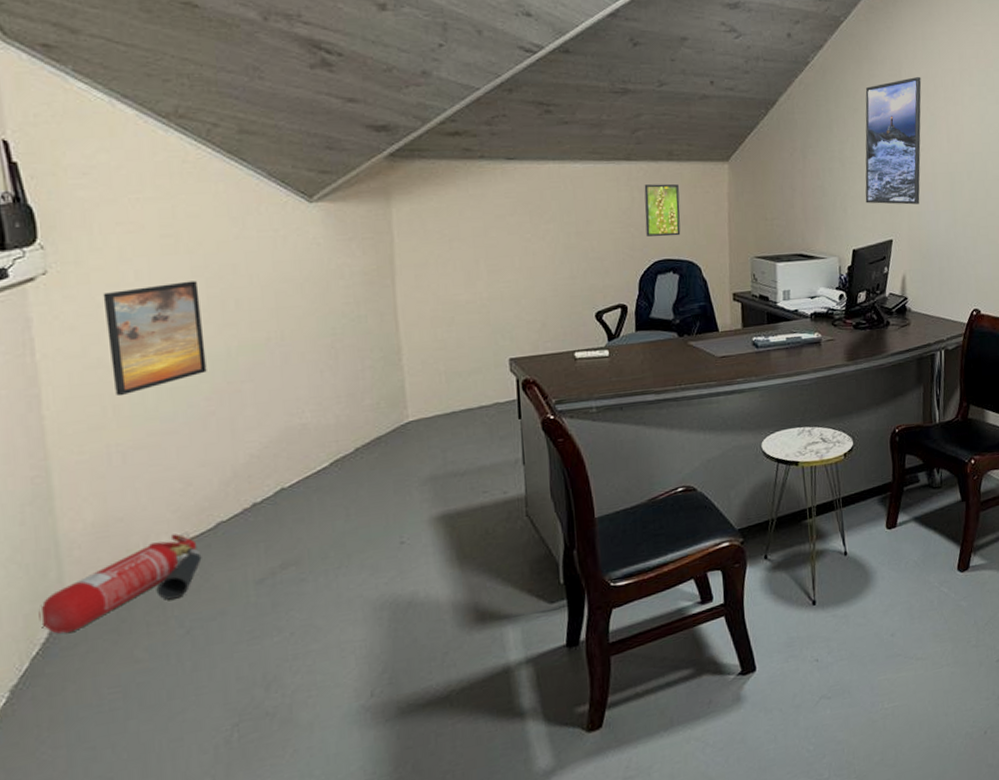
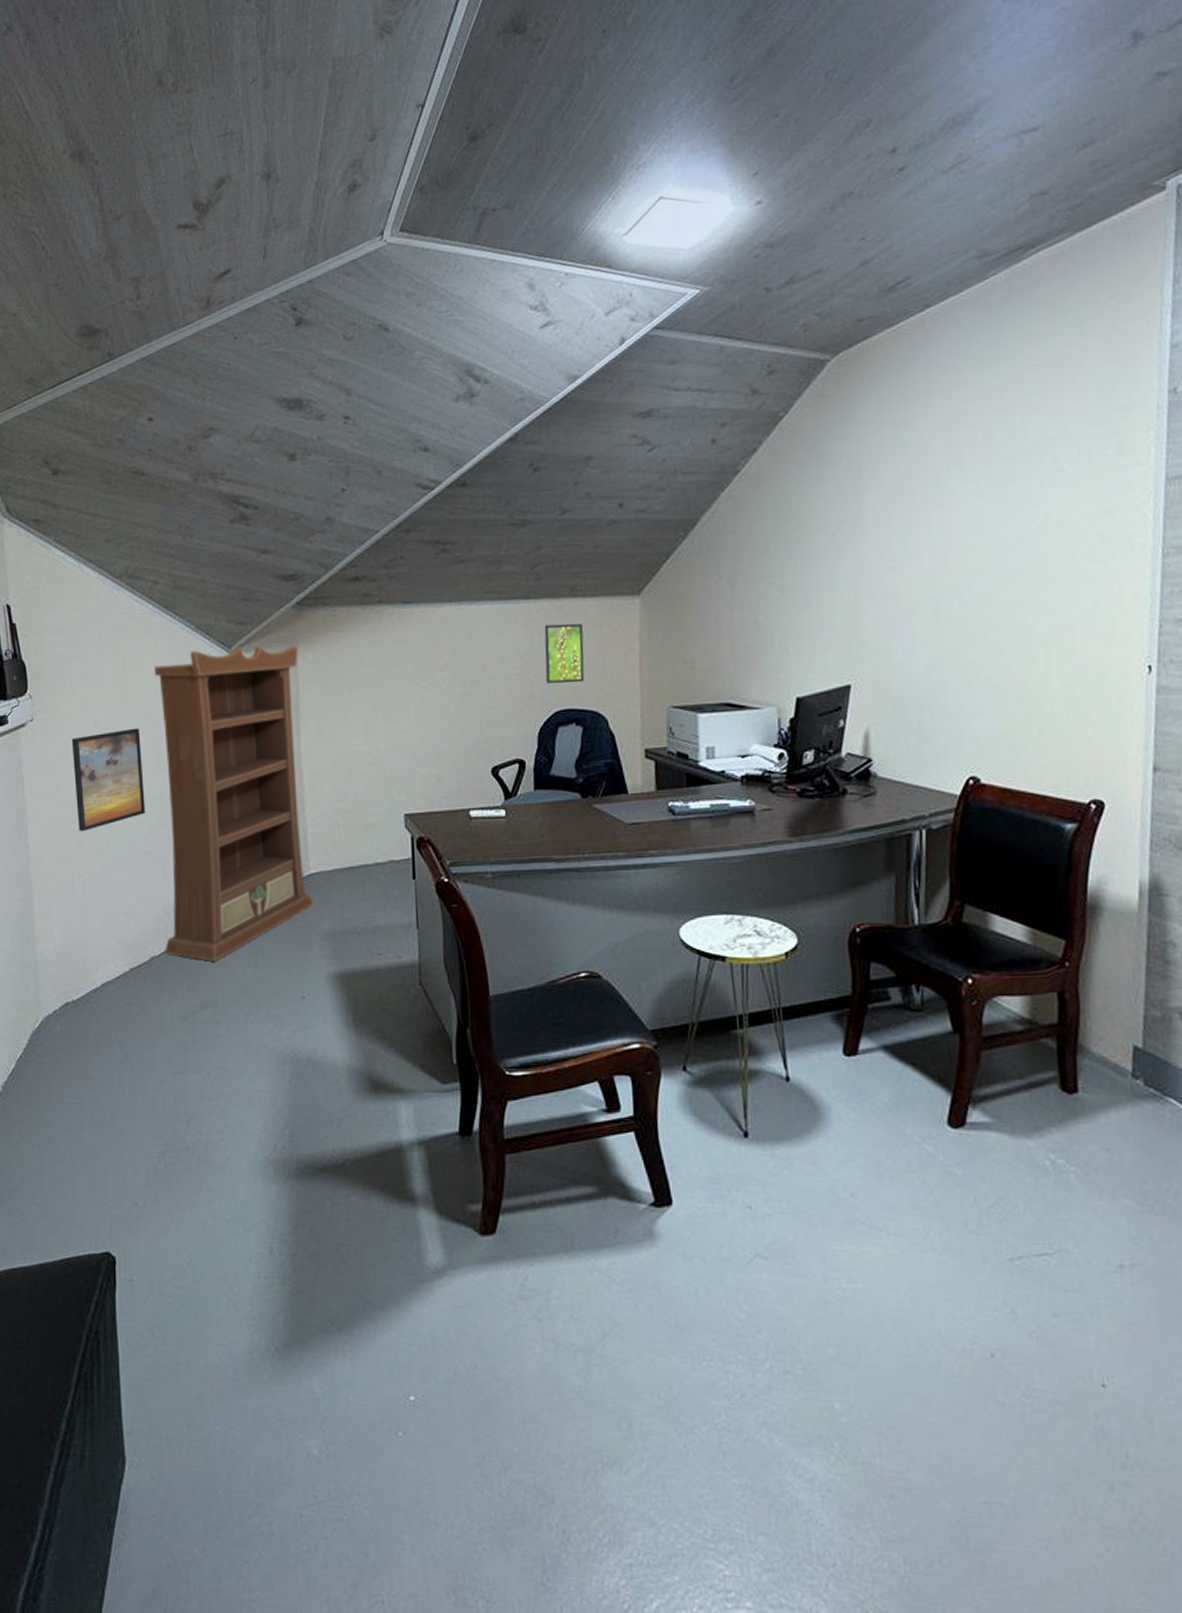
fire extinguisher: present [38,532,202,634] -> none [22,963,139,1042]
bookcase: none [216,196,414,520] -> present [155,645,315,962]
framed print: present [865,77,922,205] -> none [812,476,891,640]

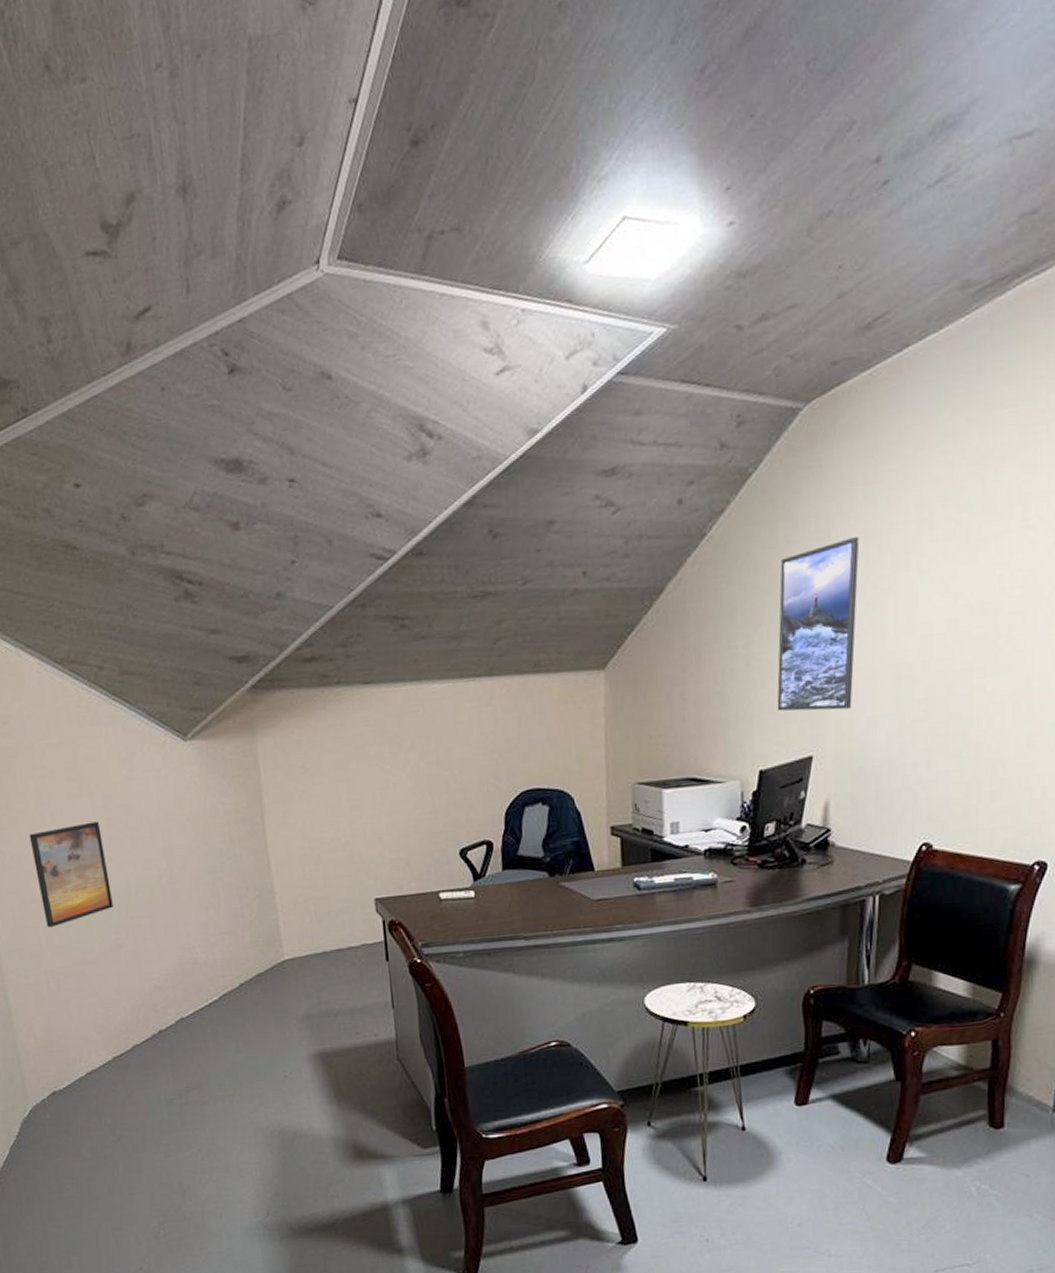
bookcase: present [155,645,315,962] -> none [108,731,291,1048]
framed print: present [544,623,585,684] -> none [508,700,550,763]
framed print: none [812,476,891,640] -> present [777,537,860,711]

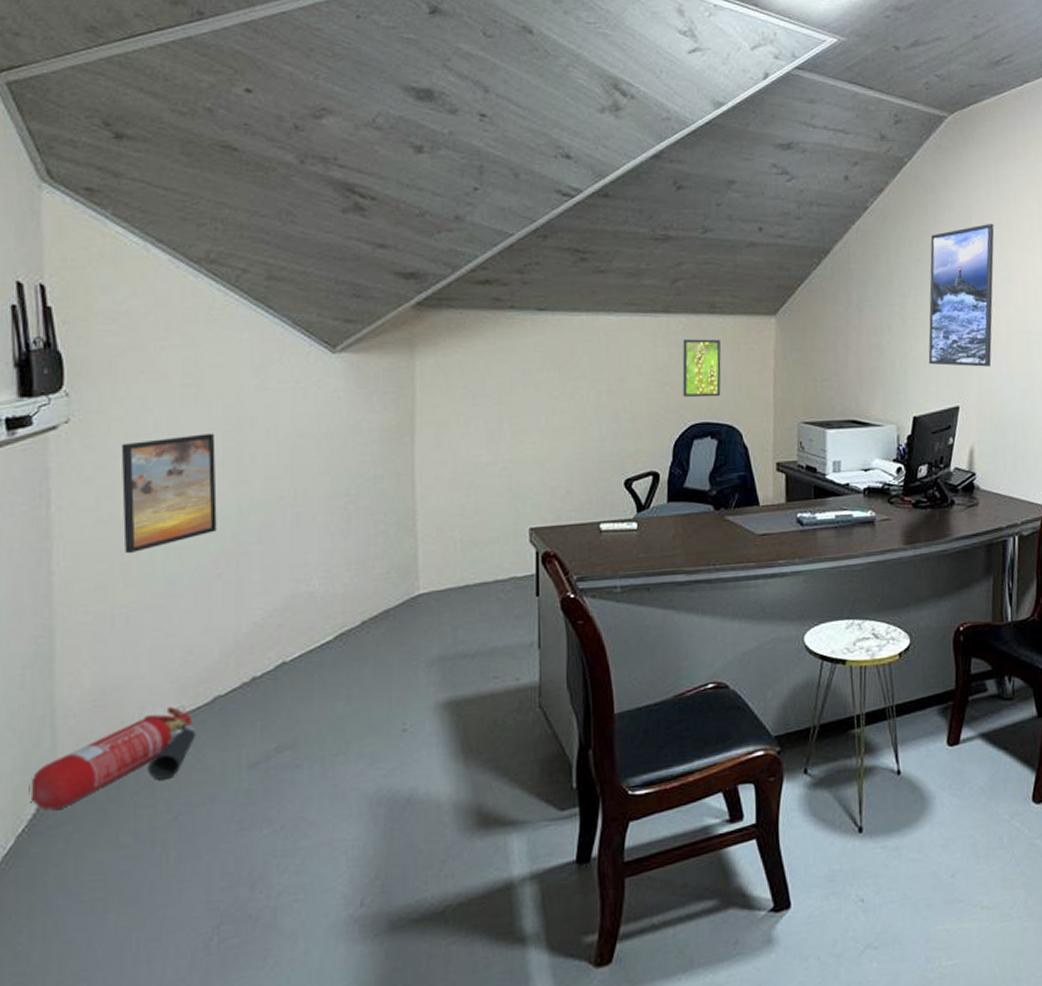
fire extinguisher: none [11,1052,124,1129] -> present [28,706,196,810]
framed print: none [508,700,550,763] -> present [682,339,721,398]

